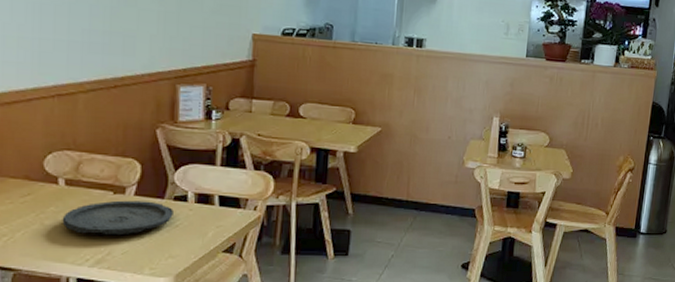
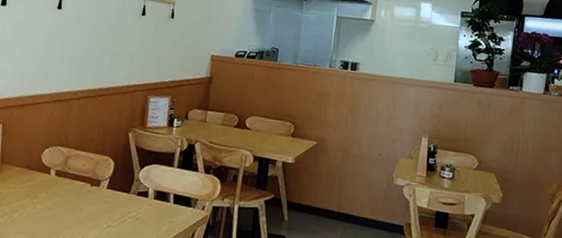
plate: present [62,200,173,236] -> none [49,191,136,223]

